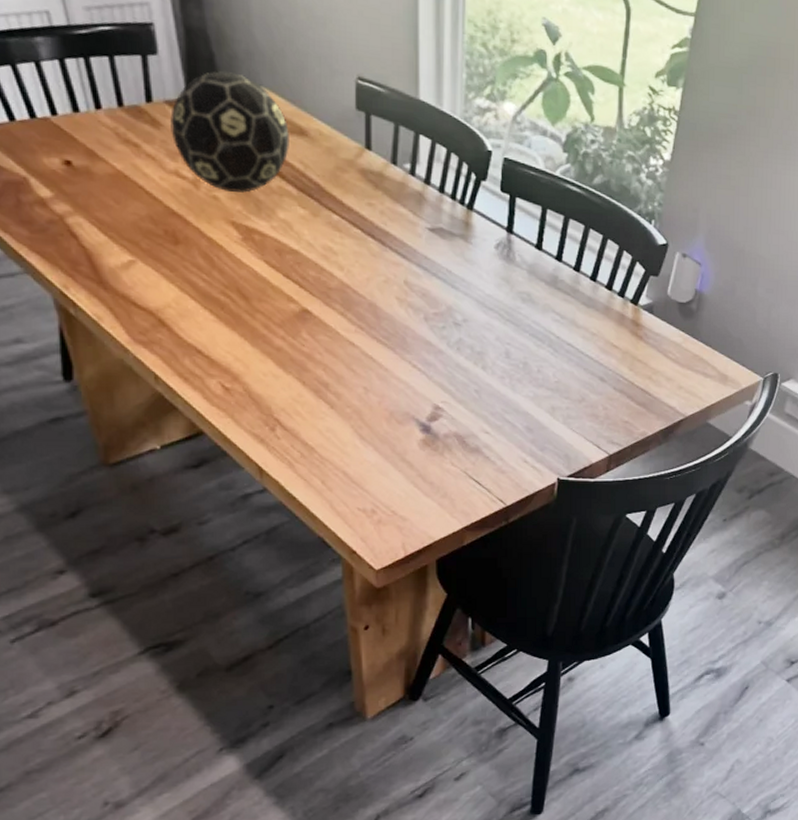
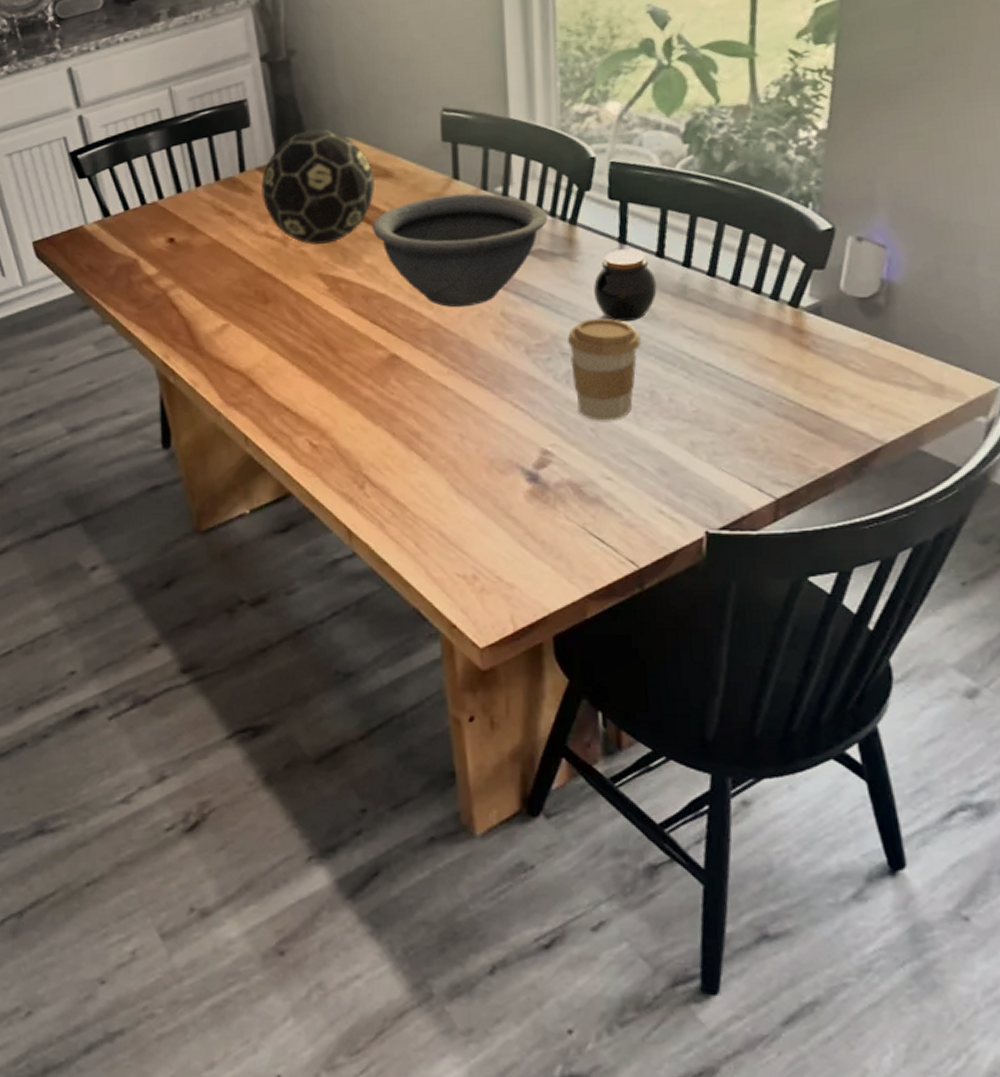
bowl: none [287,163,449,273] -> present [372,193,548,308]
coffee cup: none [461,295,519,385] -> present [568,318,641,421]
jar: none [484,237,535,302] -> present [594,248,657,323]

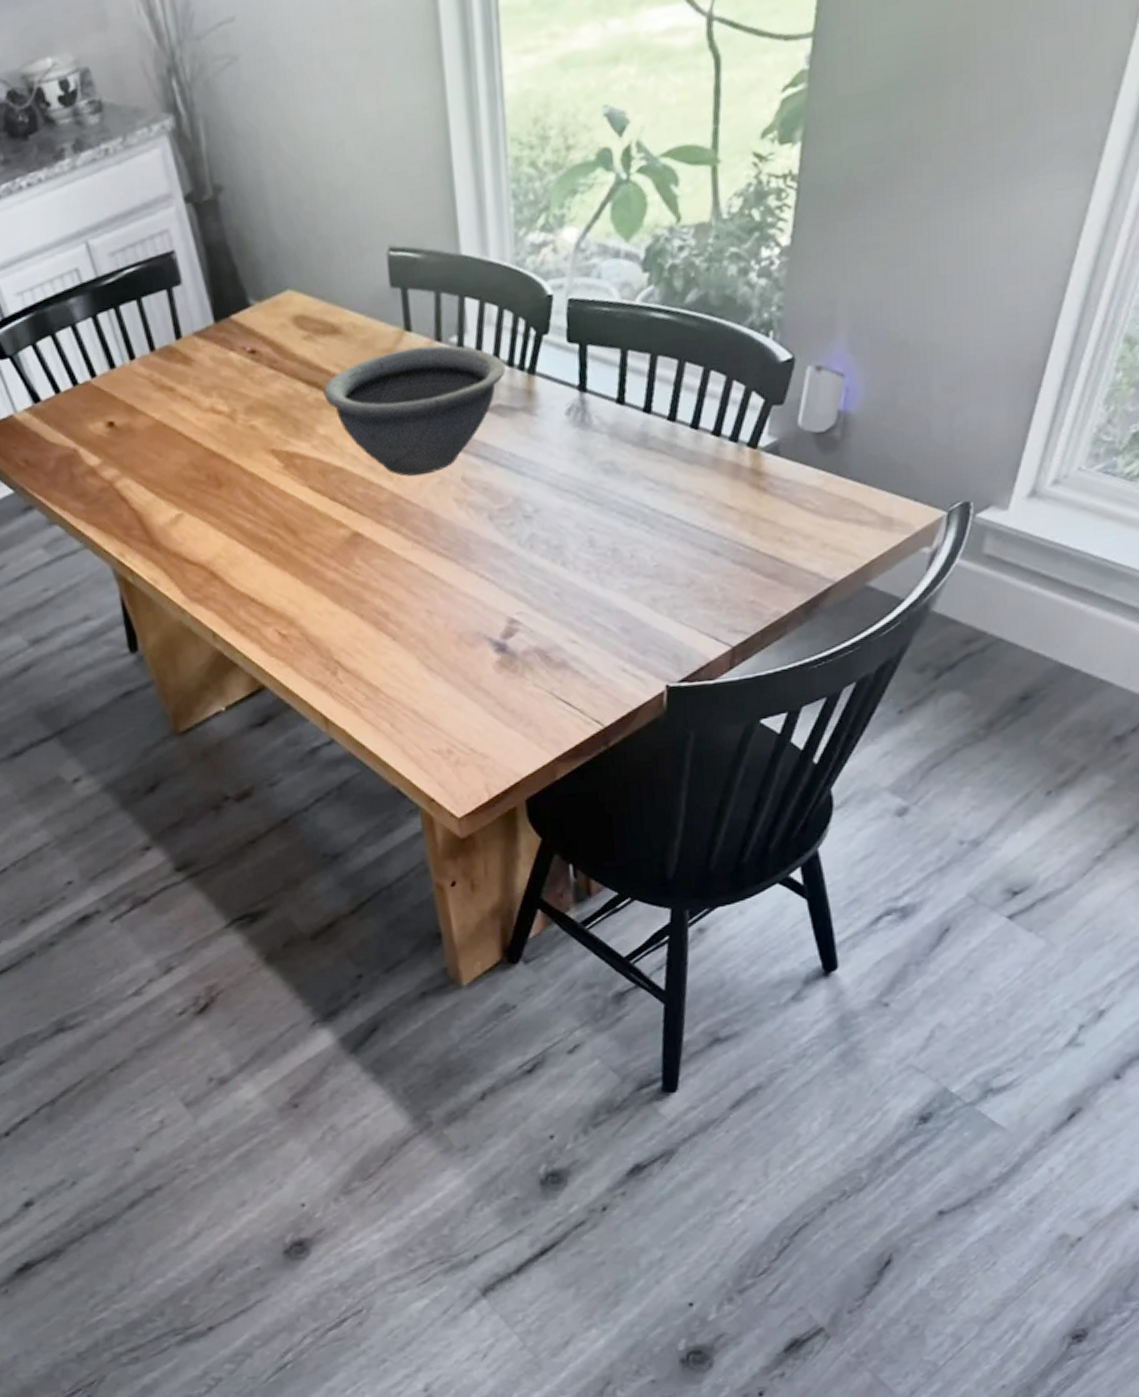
decorative ball: present [260,129,374,244] -> none [200,281,323,418]
coffee cup: present [568,318,641,421] -> none [530,475,603,584]
jar: present [594,248,657,323] -> none [554,396,618,478]

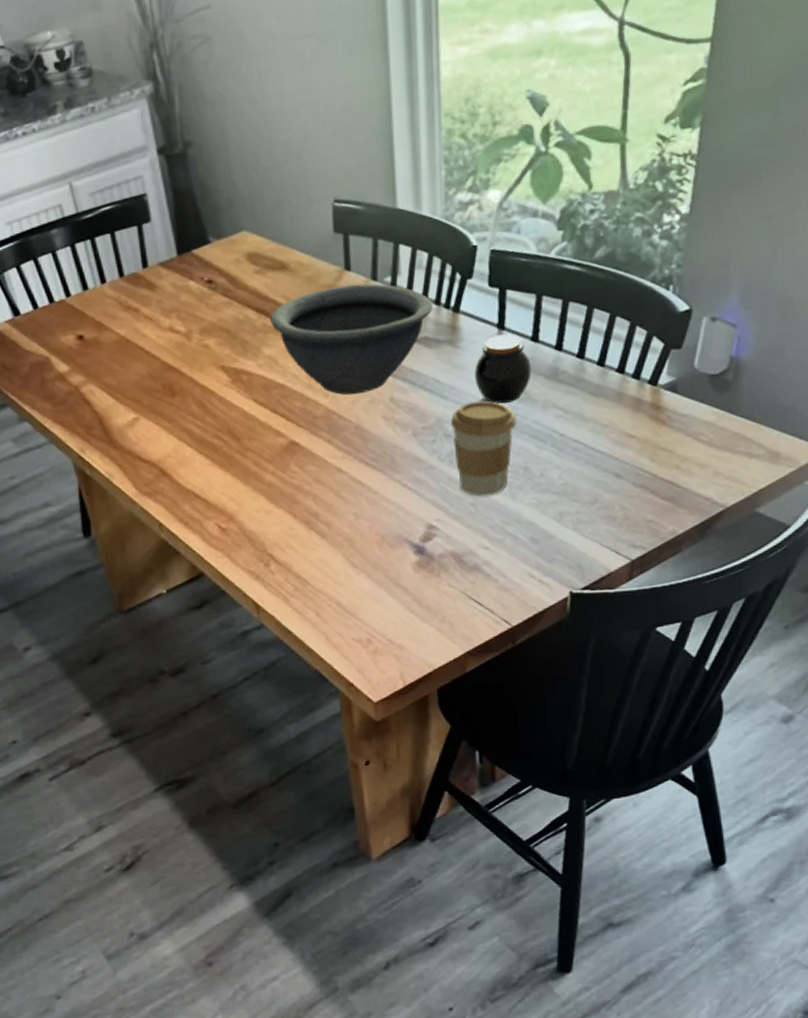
coffee cup: none [530,475,603,584] -> present [451,400,516,497]
jar: none [554,396,618,478] -> present [475,334,532,404]

